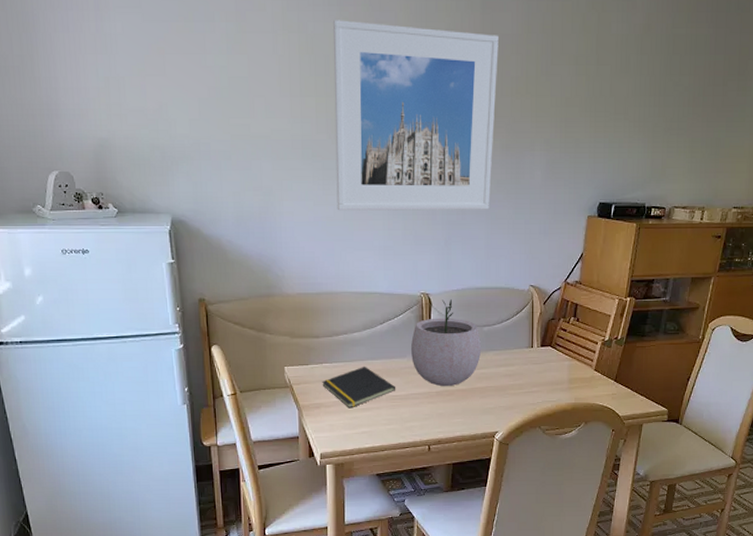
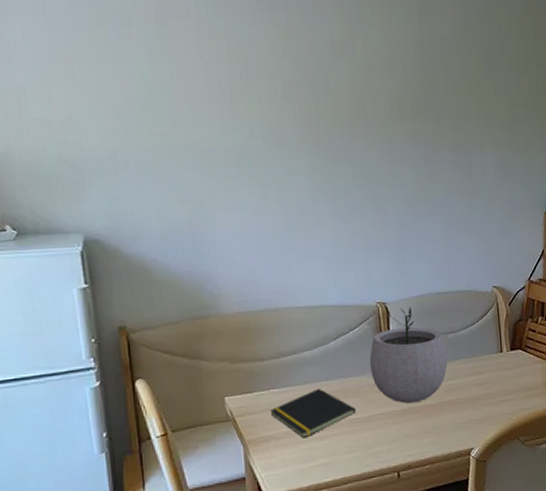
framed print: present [333,20,499,211] -> none [264,26,443,220]

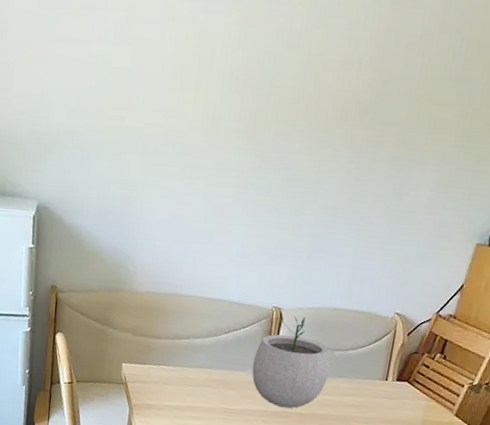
notepad: present [270,388,357,439] -> none [156,373,231,415]

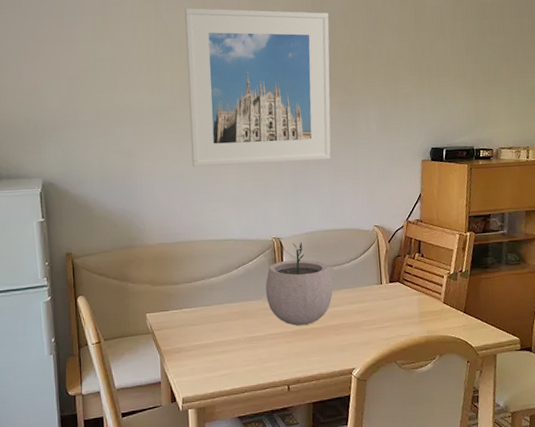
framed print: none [199,12,405,226] -> present [185,8,331,168]

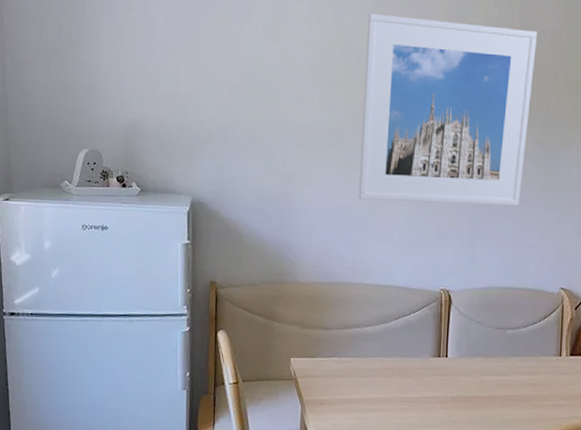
plant pot: present [266,242,333,326] -> none [426,297,503,393]

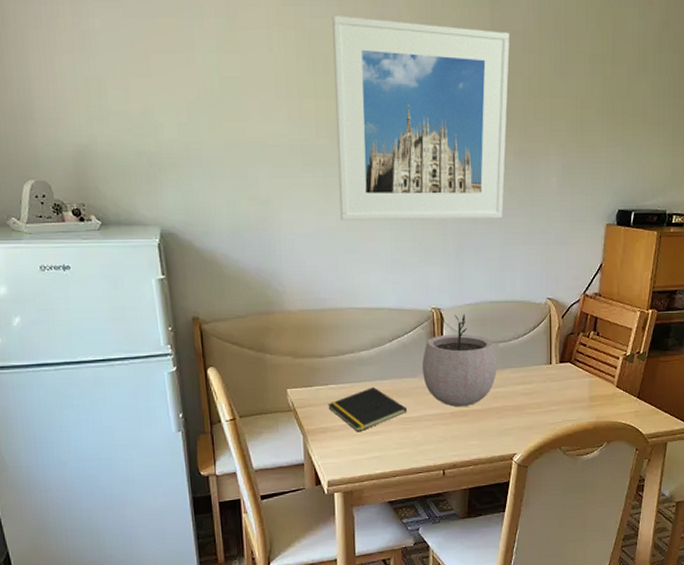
notepad: none [329,363,408,408] -> present [328,386,408,432]
plant pot: none [426,297,503,393] -> present [423,314,496,407]

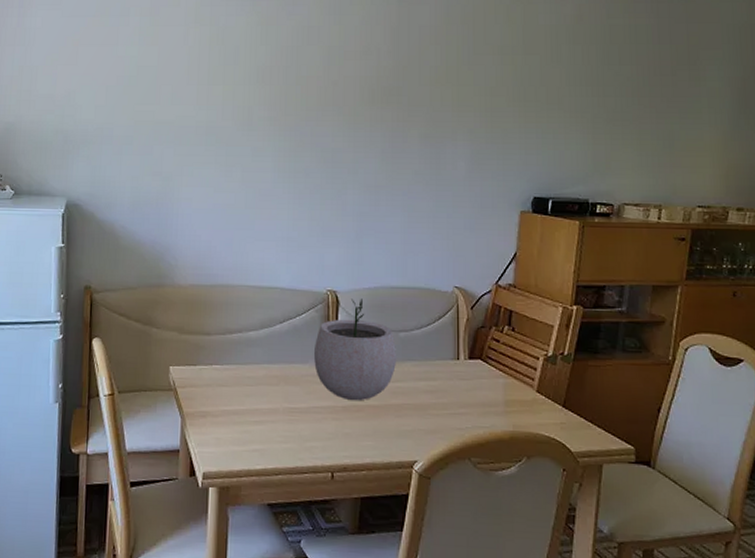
notepad: present [328,386,408,432] -> none [210,370,295,420]
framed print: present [332,16,510,221] -> none [238,14,416,202]

